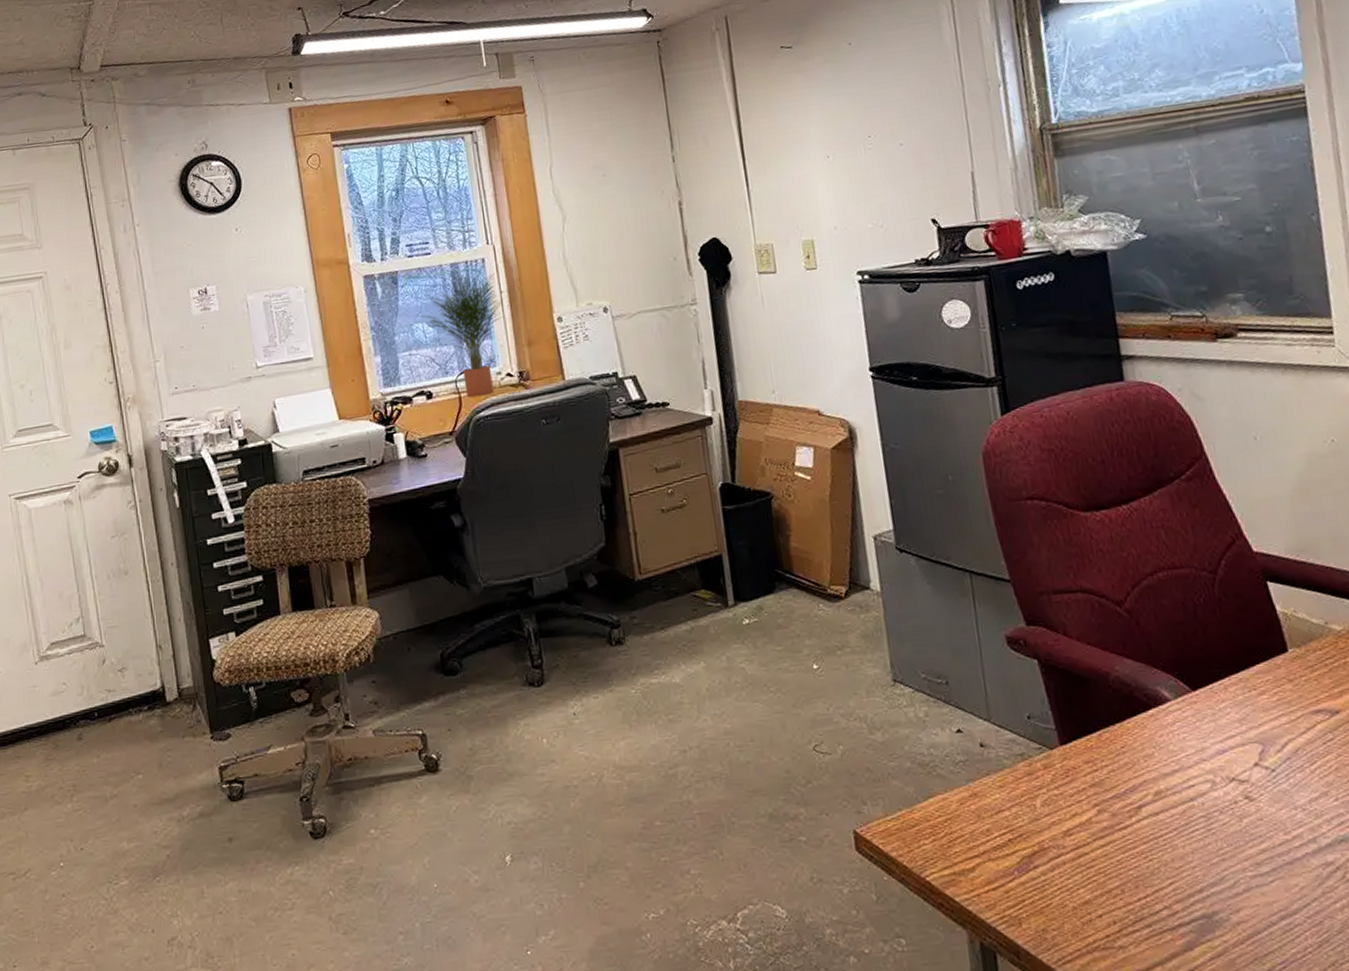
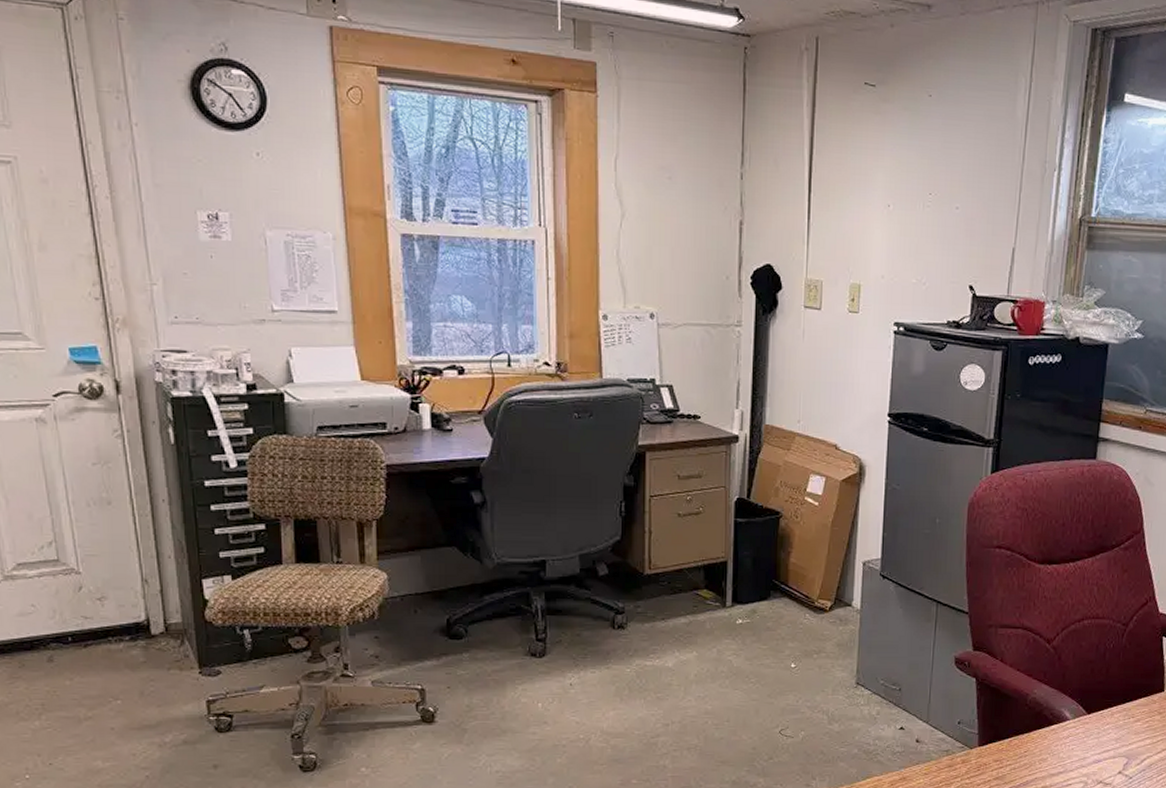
potted plant: present [420,266,504,398] -> none [459,243,550,381]

